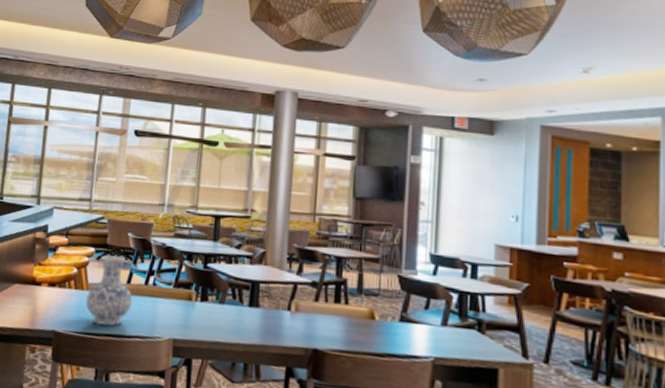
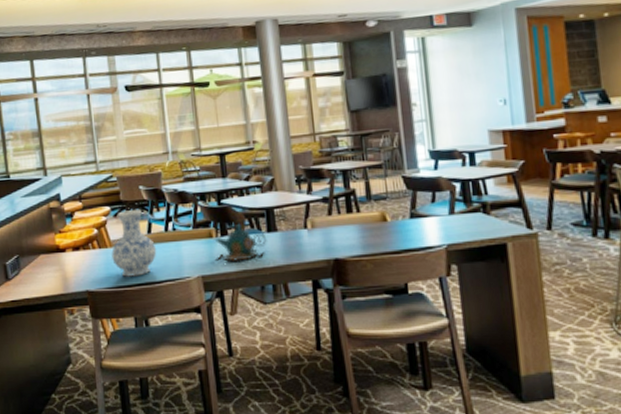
teapot: none [190,292,247,333] -> present [214,224,267,263]

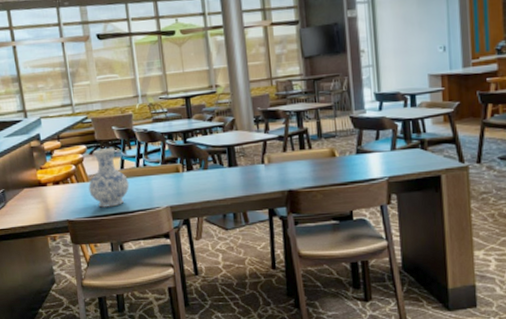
teapot: present [214,224,267,263] -> none [181,160,228,195]

